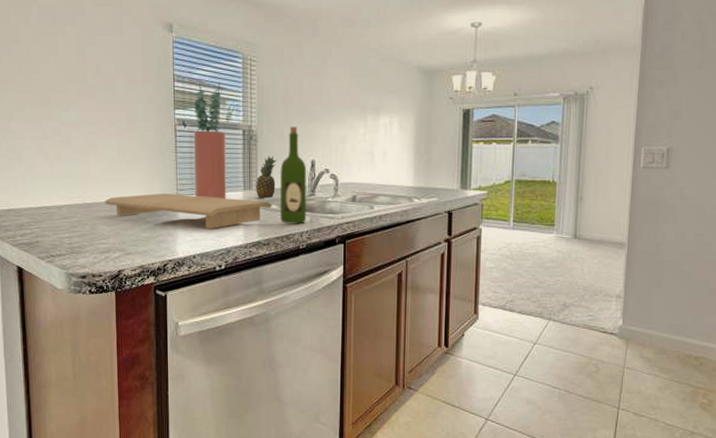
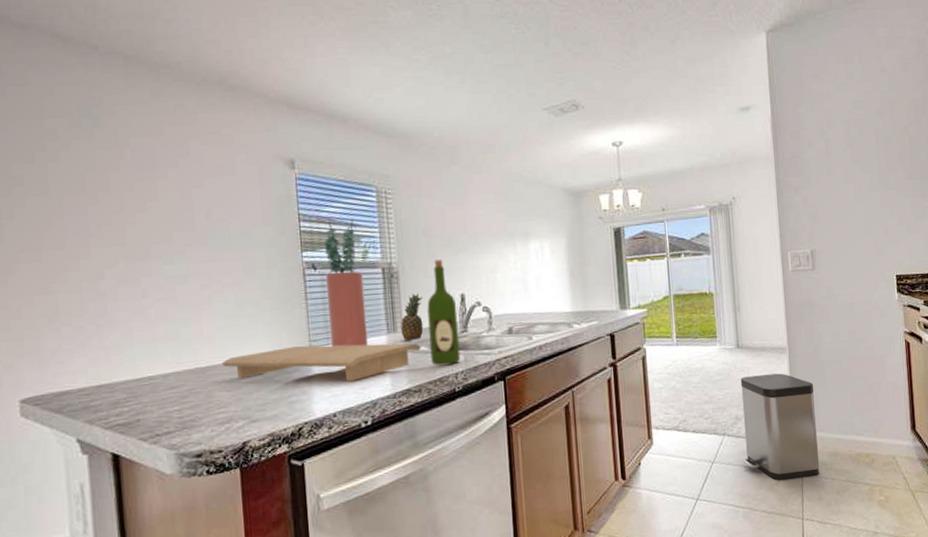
pedal bin: none [564,267,650,370] -> present [740,373,820,480]

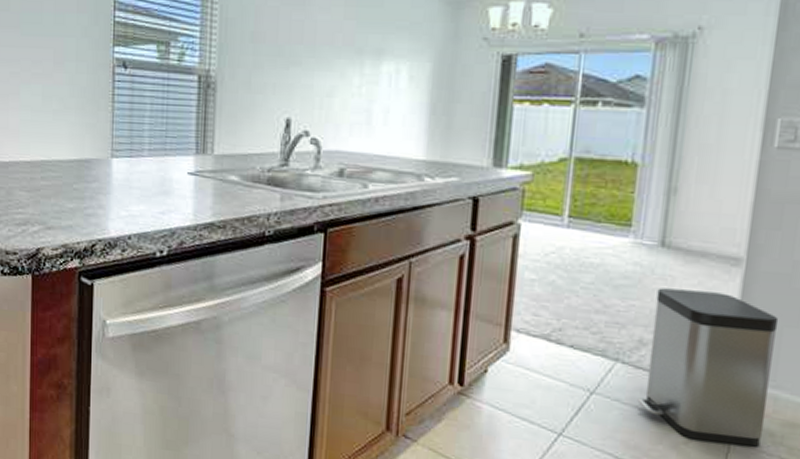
cutting board: present [221,343,421,381] -> none [23,153,232,203]
vase: present [324,218,368,347] -> none [134,11,177,165]
fruit: present [401,293,424,341] -> none [211,110,241,167]
wine bottle: present [427,260,461,366] -> none [241,72,280,203]

